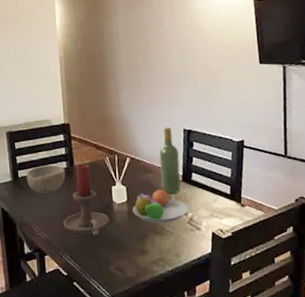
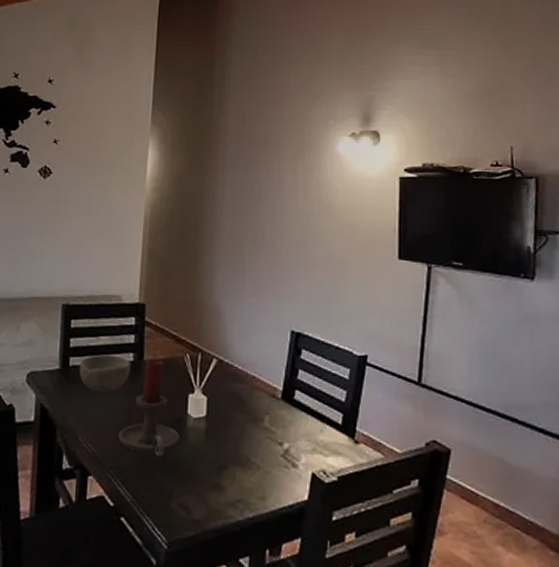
fruit bowl: present [132,188,188,224] -> none [211,405,285,453]
wine bottle: present [159,127,181,194] -> none [253,325,282,414]

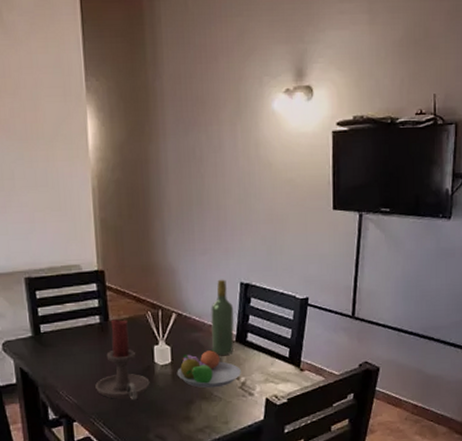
bowl: present [79,354,132,392] -> none [50,319,99,352]
fruit bowl: none [211,405,285,453] -> present [177,349,241,389]
wine bottle: none [253,325,282,414] -> present [211,279,234,355]

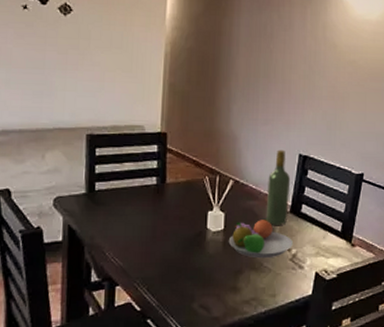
candle holder: present [95,319,150,400] -> none [144,182,200,266]

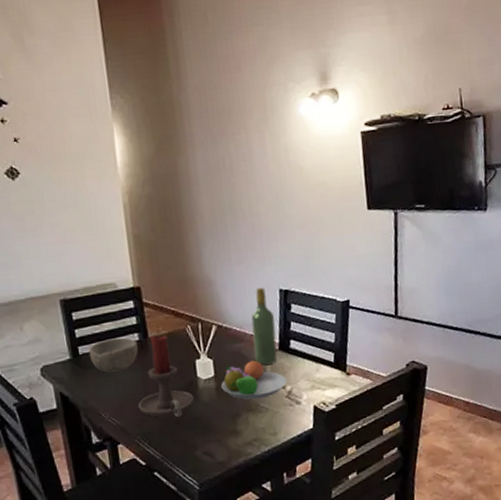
bowl: none [104,179,155,212] -> present [88,337,139,373]
candle holder: none [144,182,200,266] -> present [138,335,194,418]

